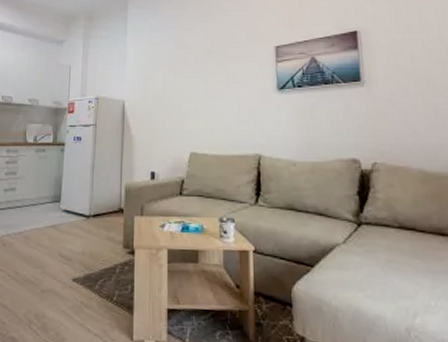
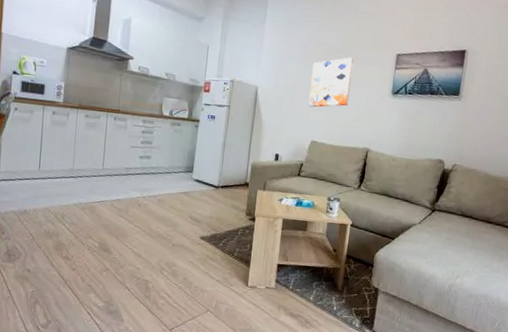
wall art: none [181,57,228,115] -> present [308,57,354,108]

